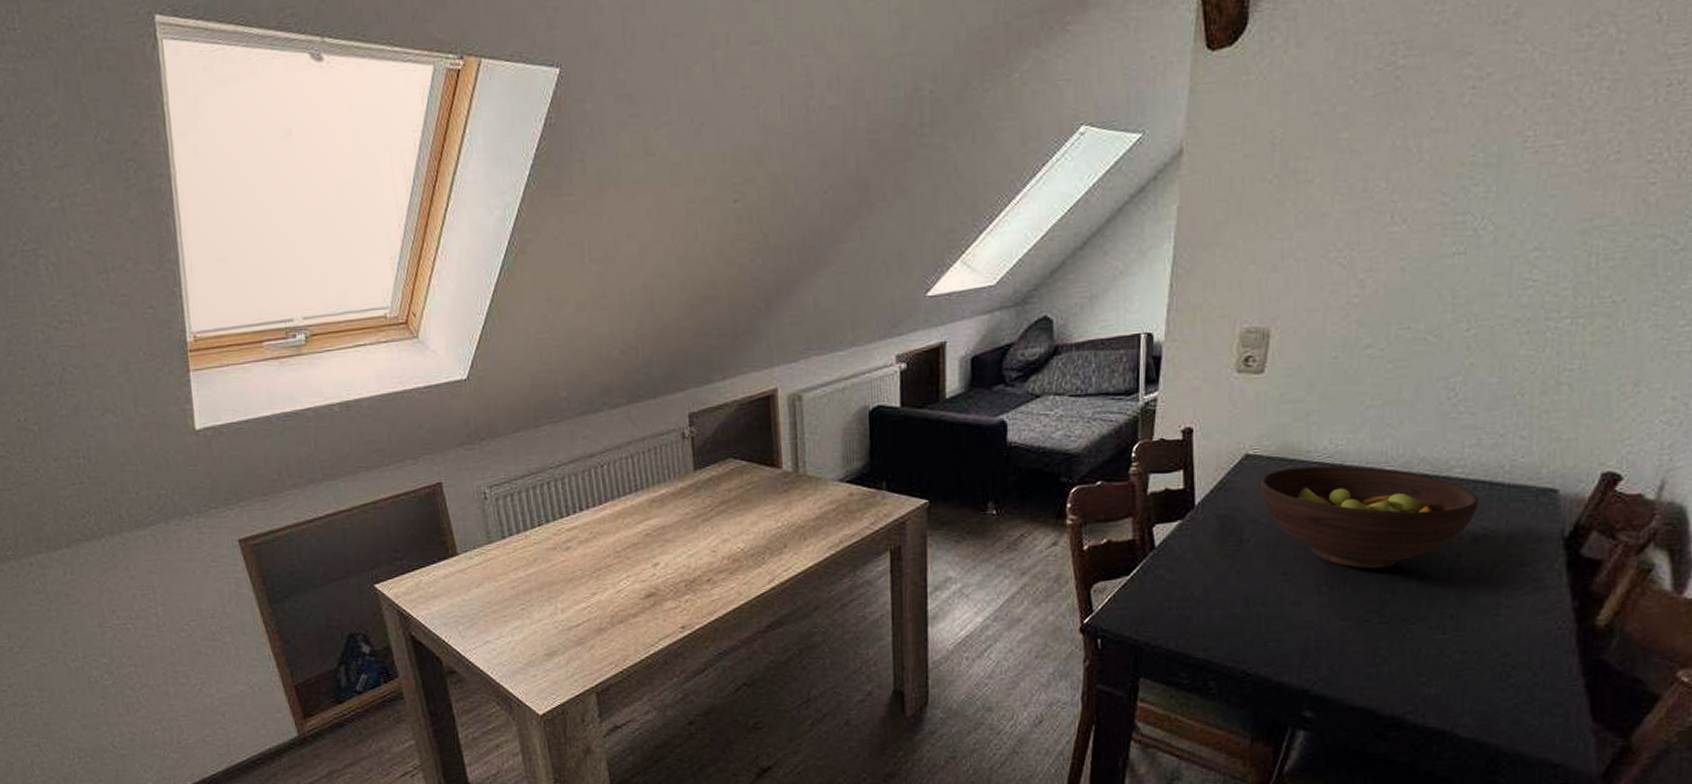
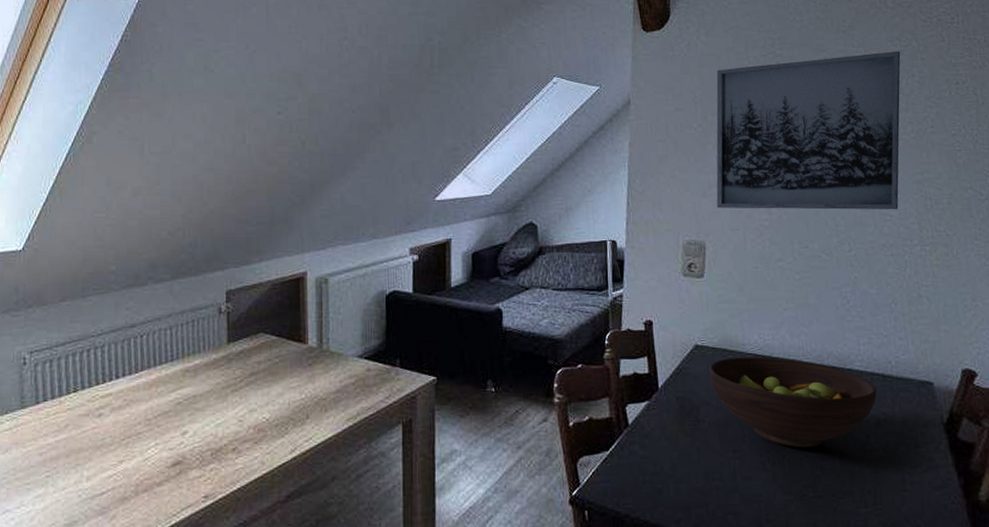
wall art: none [1291,44,1588,285] -> present [716,51,901,210]

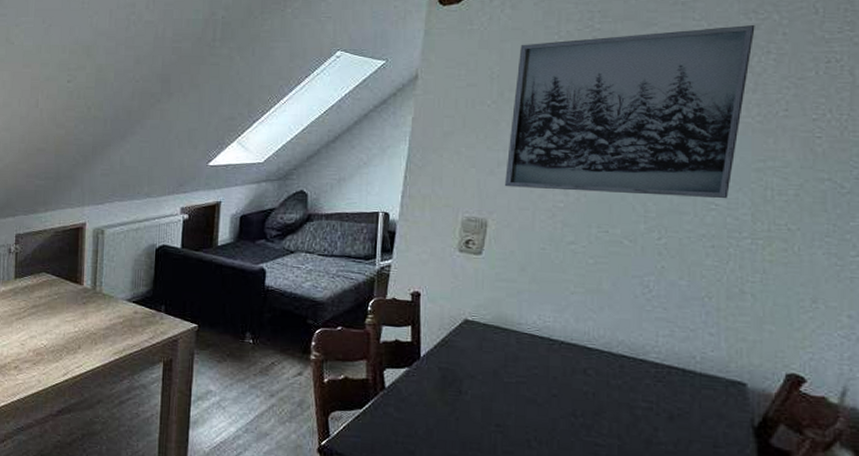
fruit bowl: present [708,357,877,448] -> none [477,335,673,433]

